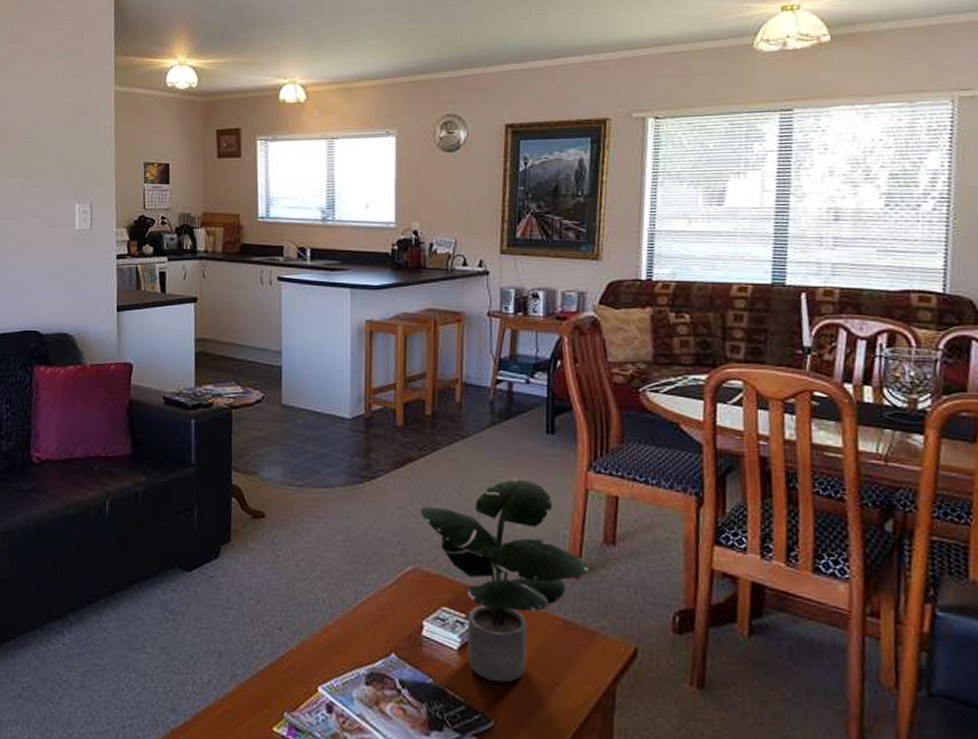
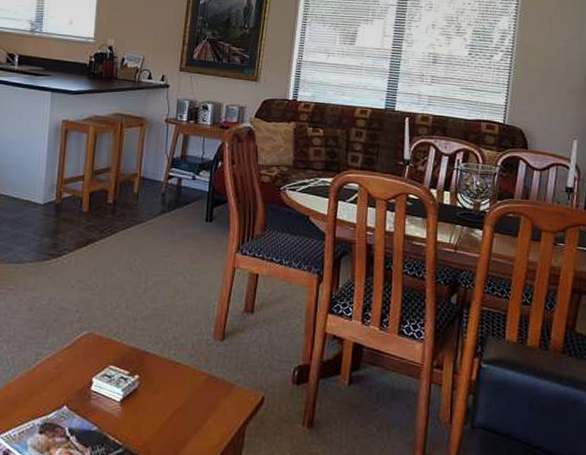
potted plant: present [419,479,589,683] -> none [96,258,232,428]

